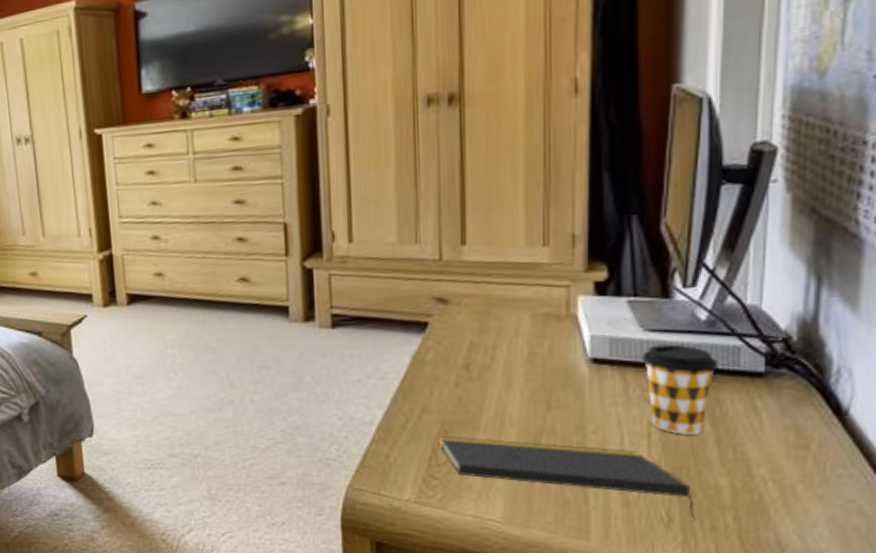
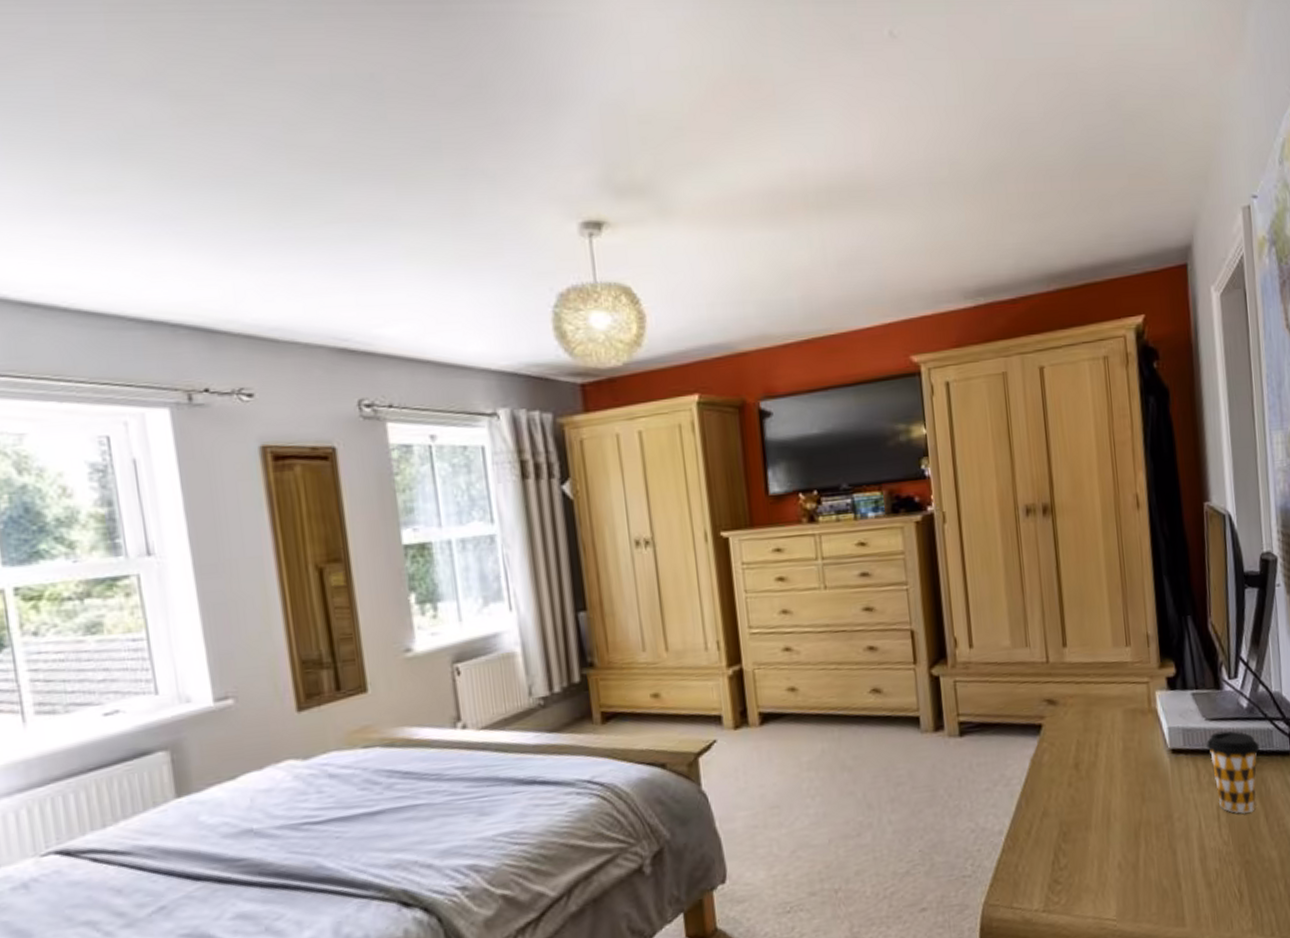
notepad: present [438,435,696,520] -> none [1058,832,1259,893]

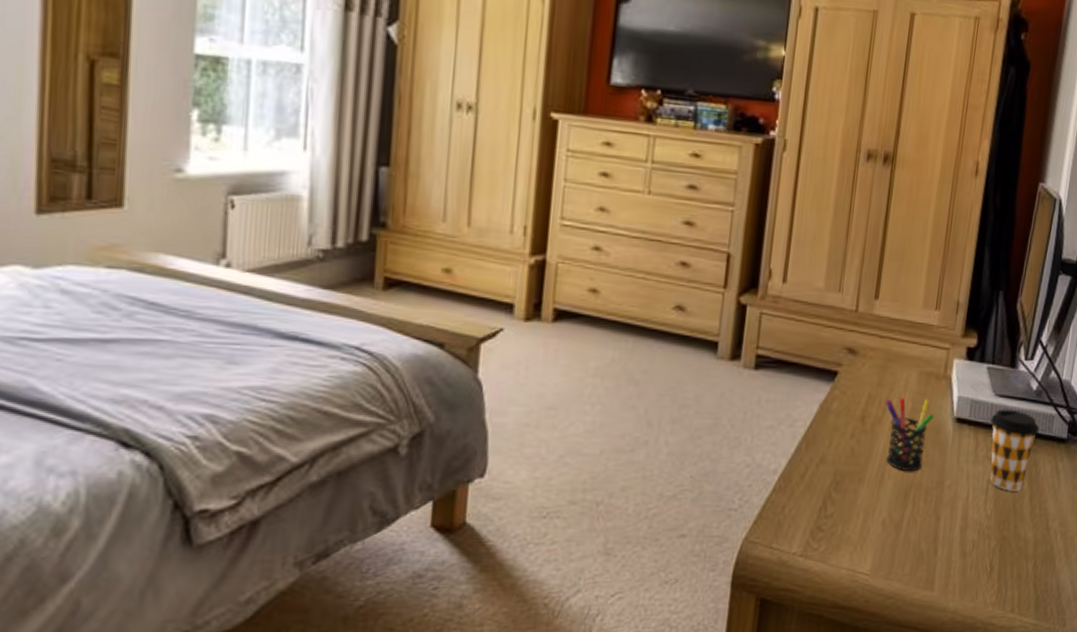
pen holder: none [1096,736,1148,811] -> present [885,397,934,472]

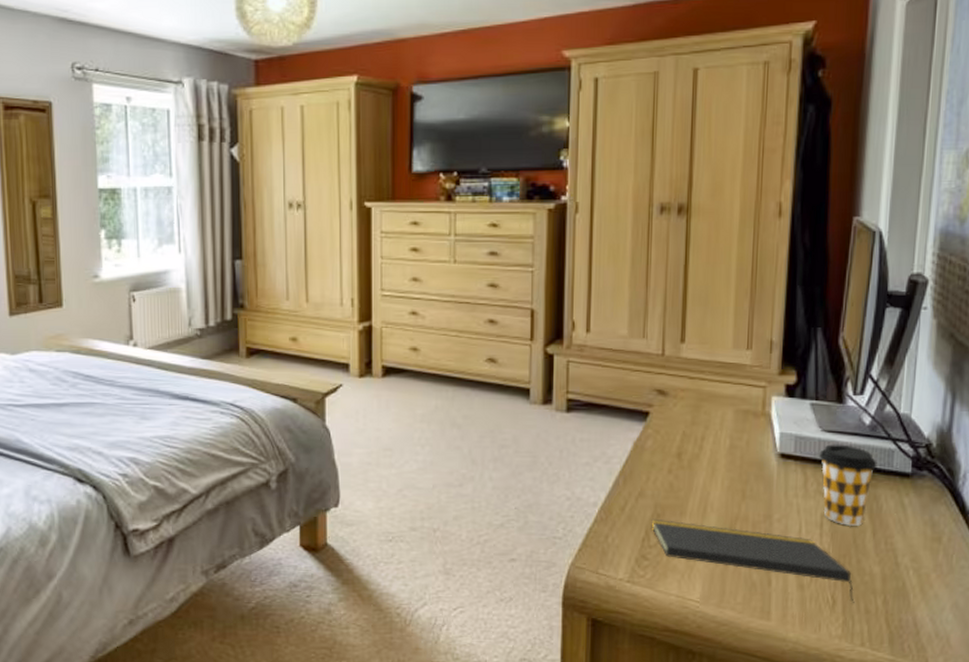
notepad: none [830,486,1009,569] -> present [651,518,855,603]
pen holder: present [885,397,934,472] -> none [702,435,755,505]

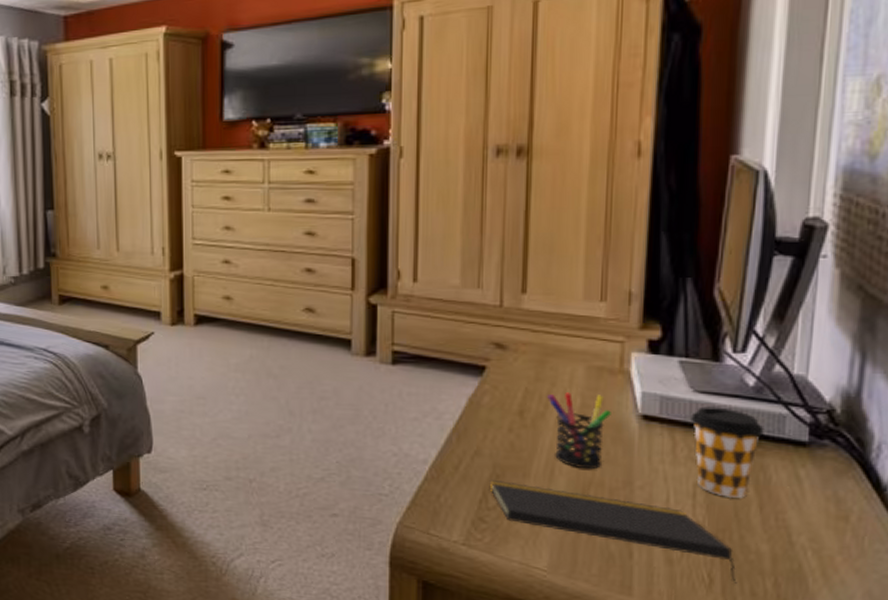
pen holder: none [702,435,755,505] -> present [547,392,611,469]

